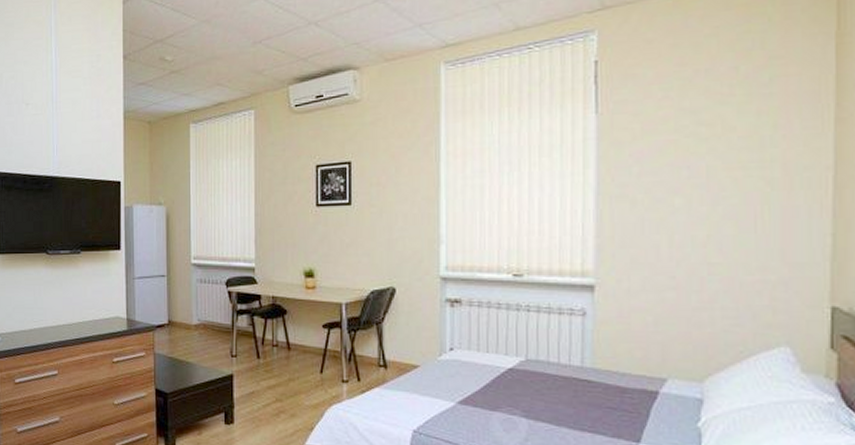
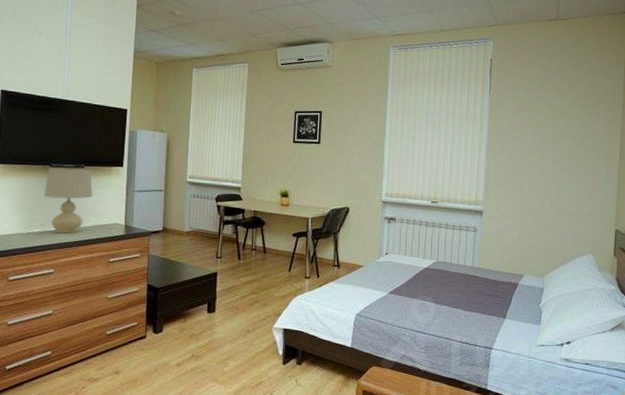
table lamp: none [42,254,91,330] -> present [43,167,93,234]

